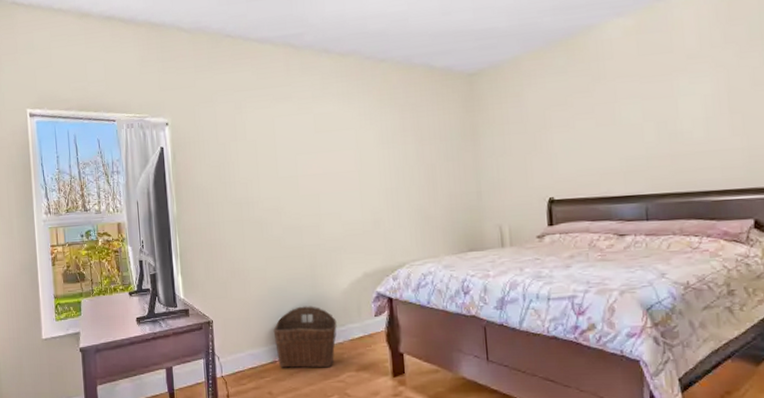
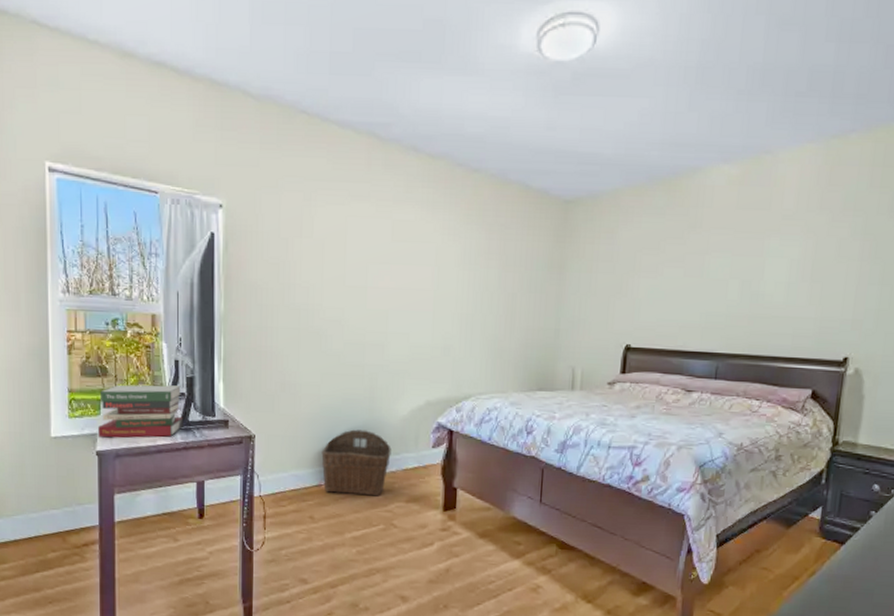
books: none [80,283,151,336] -> present [98,385,184,438]

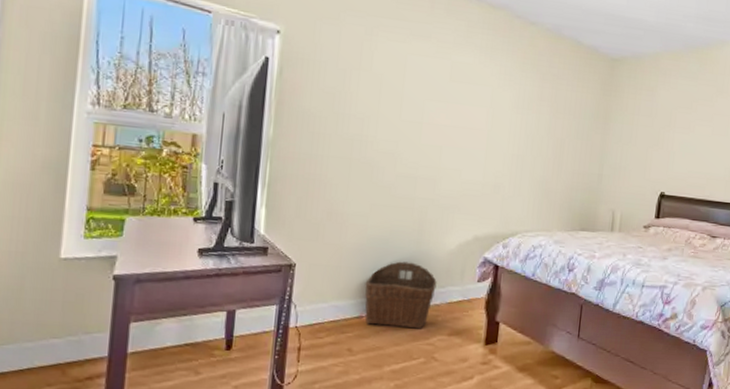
books: present [98,385,184,438] -> none [118,205,219,263]

